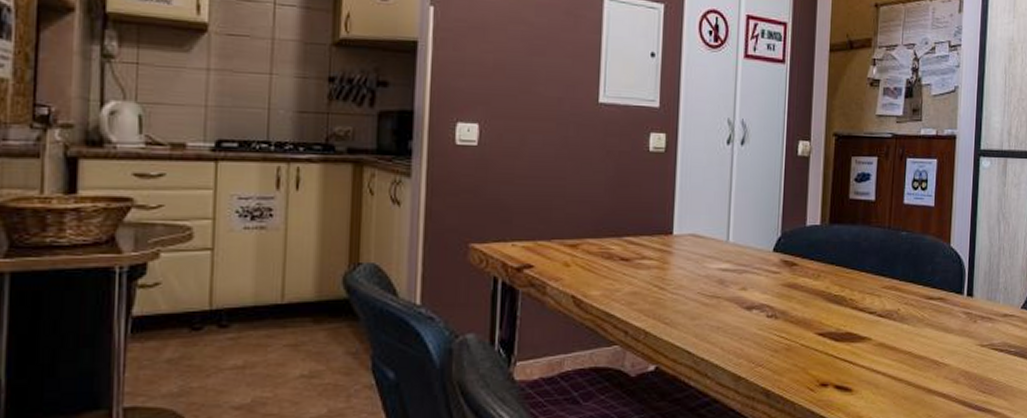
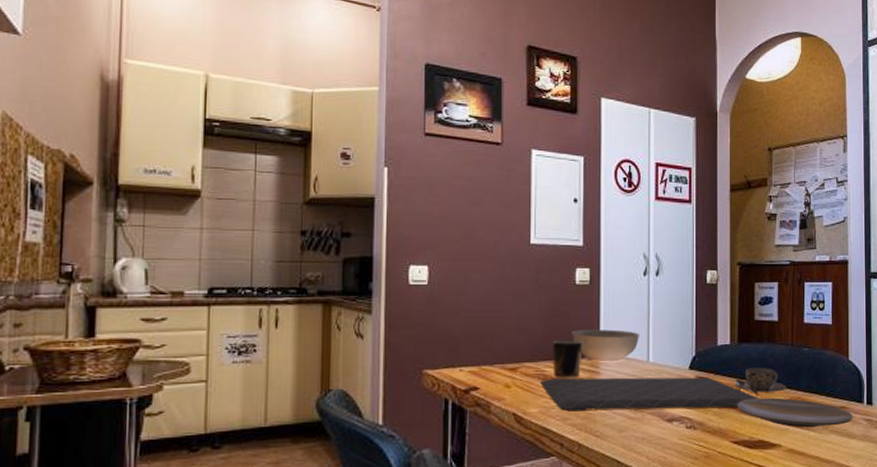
placemat: none [604,258,851,296] -> present [540,377,760,411]
mug: none [618,214,654,259] -> present [551,340,582,380]
bowl: none [641,203,720,241] -> present [570,329,640,362]
teacup: none [823,252,881,281] -> present [734,367,787,394]
plate: none [824,286,952,320] -> present [737,397,854,428]

